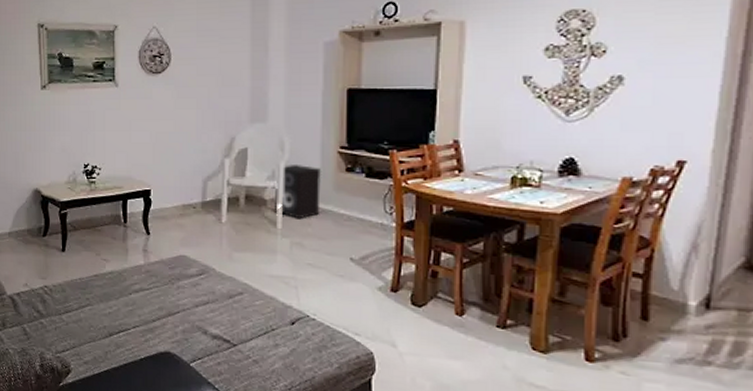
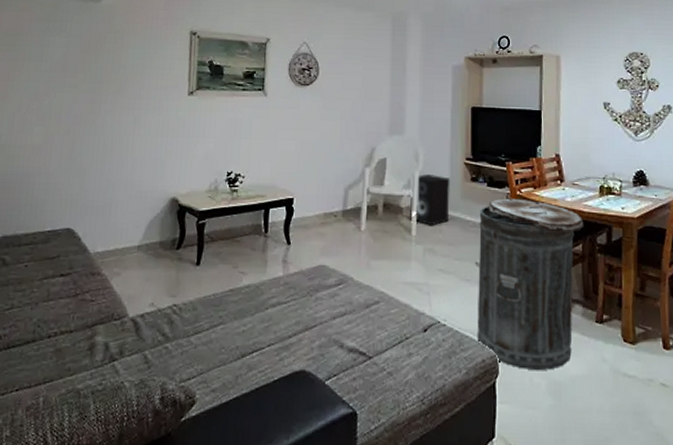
trash can: none [351,190,487,372] -> present [477,198,584,371]

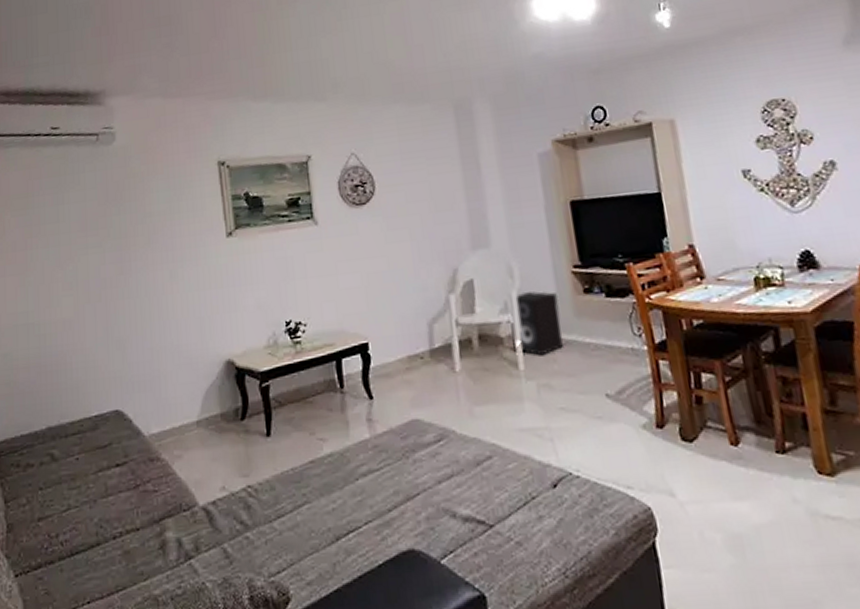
trash can: present [477,198,584,371] -> none [600,306,750,523]

